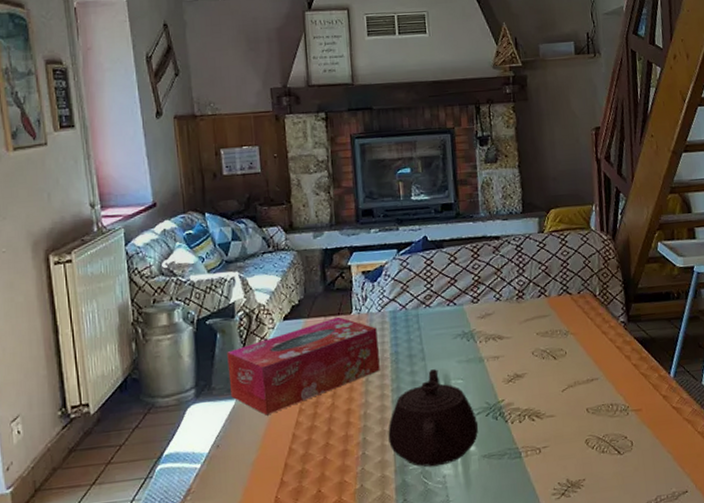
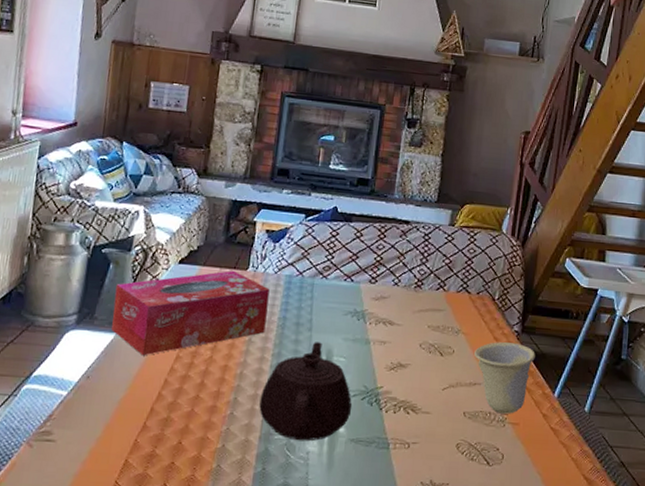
cup: none [586,333,645,403] -> present [474,342,535,414]

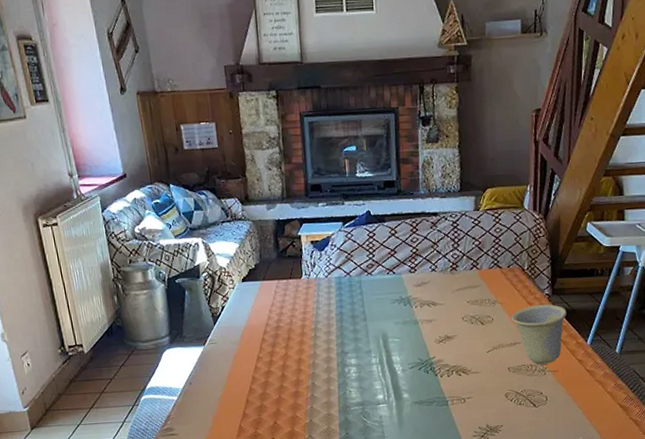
tissue box: present [111,270,270,356] -> none [194,280,327,361]
teapot: present [259,342,352,442] -> none [333,329,411,409]

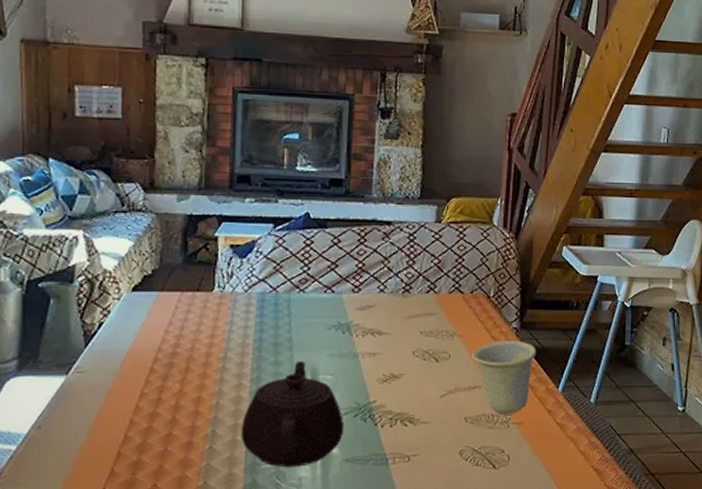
teapot: none [333,329,411,409] -> present [241,361,343,468]

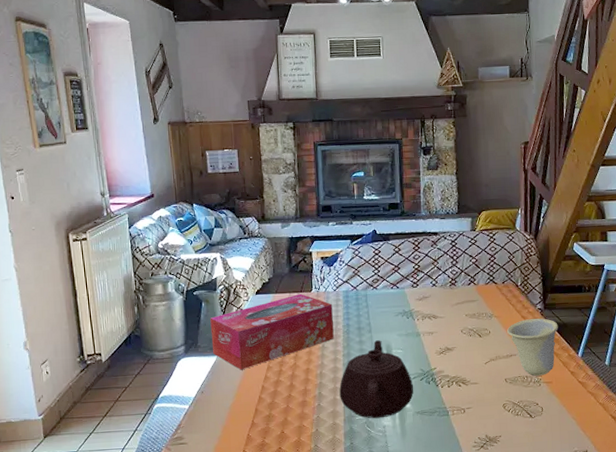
tissue box: none [60,293,241,397] -> present [210,293,334,370]

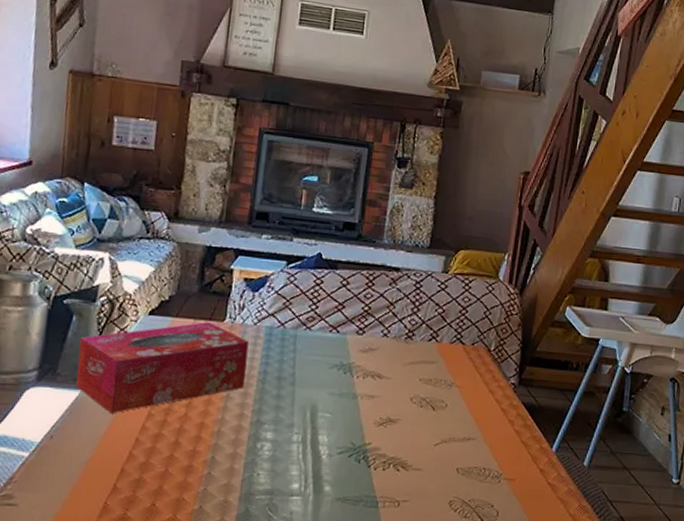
teapot: present [339,340,413,419] -> none [238,397,338,501]
cup: present [507,318,558,376] -> none [468,395,533,470]

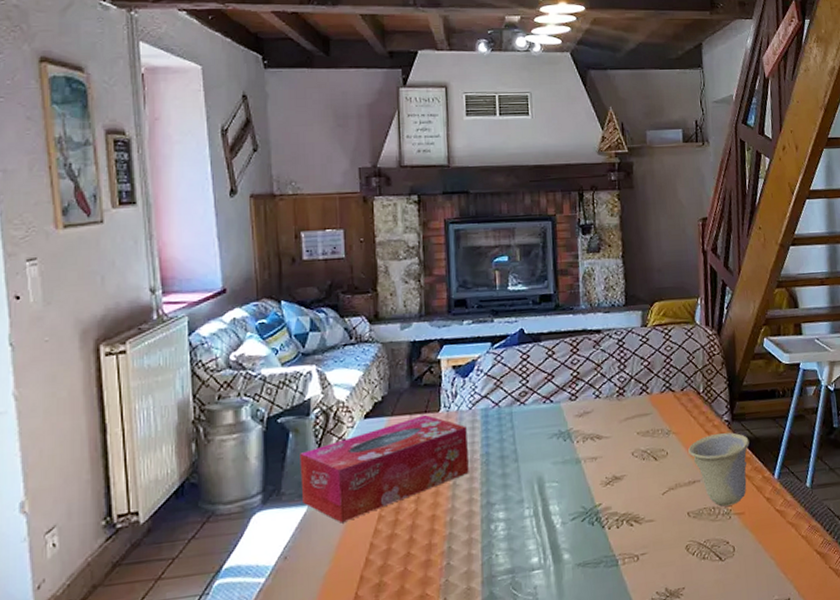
cup: none [468,395,533,470] -> present [688,432,750,507]

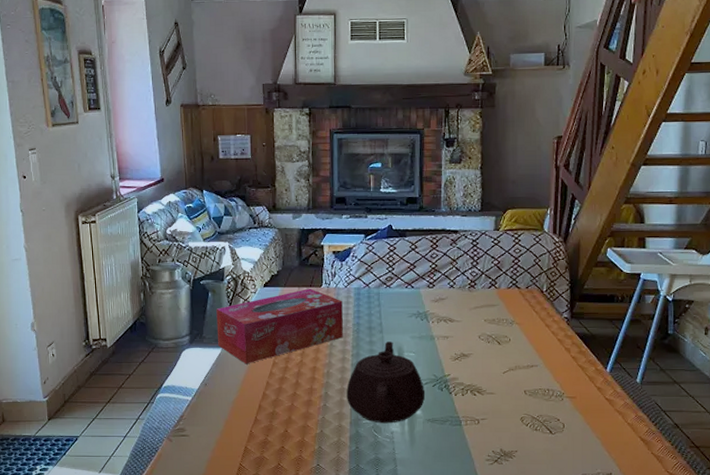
teapot: none [475,471,573,578] -> present [346,342,425,424]
cup: present [688,432,750,507] -> none [529,328,586,390]

